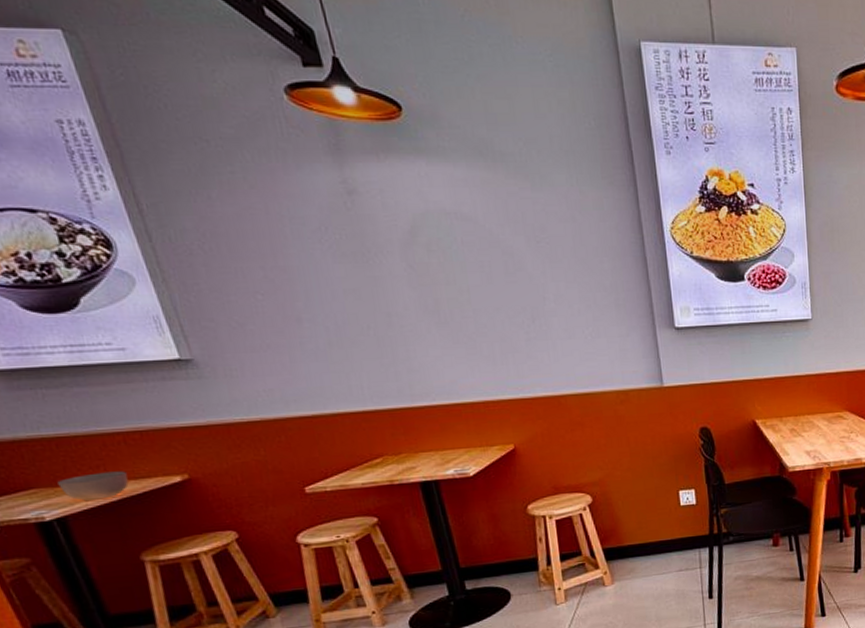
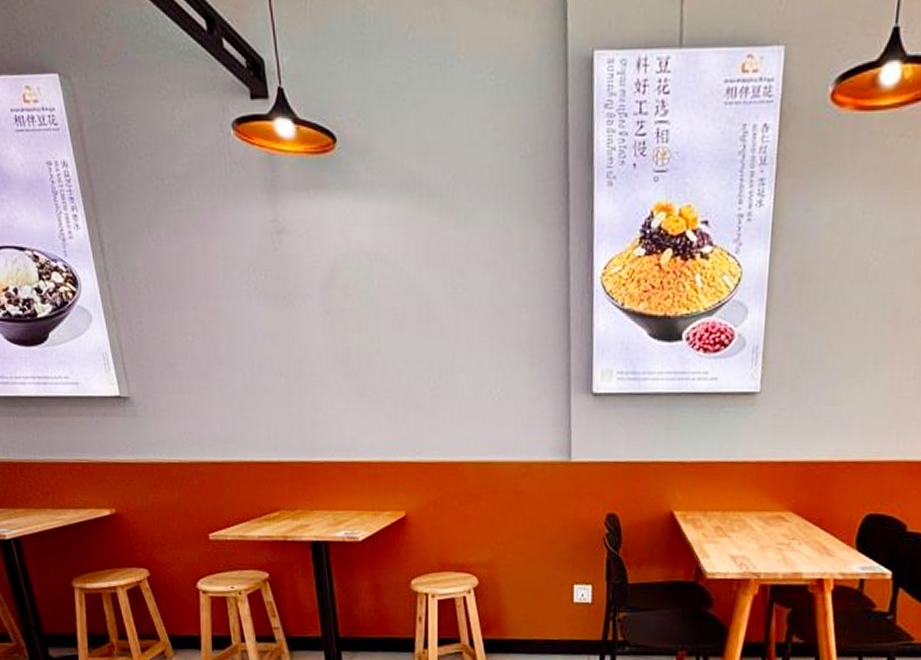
bowl: present [57,471,129,502] -> none [17,499,70,526]

